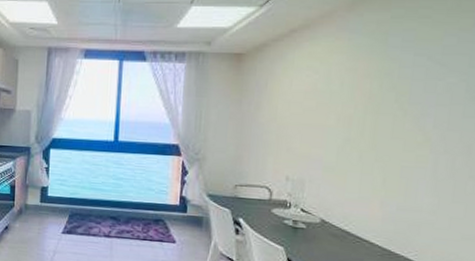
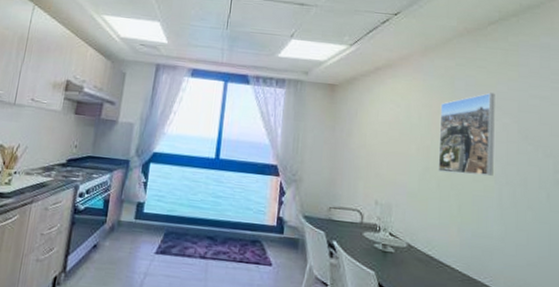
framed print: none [360,47,440,145] -> present [438,92,495,176]

